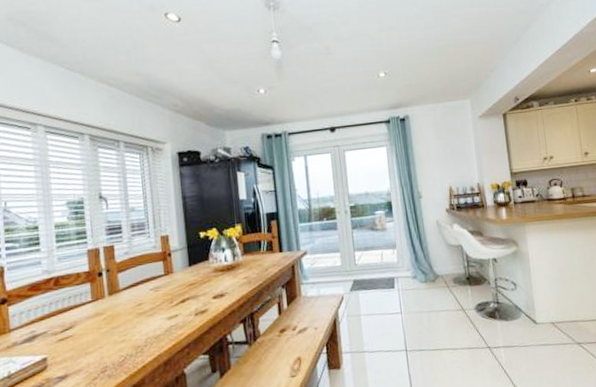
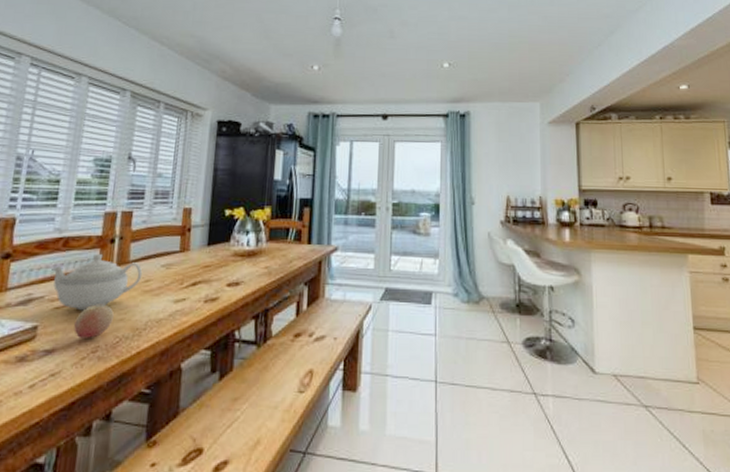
teapot: none [48,287,134,339] -> present [51,254,143,311]
fruit: none [80,331,116,362] -> present [74,305,115,338]

